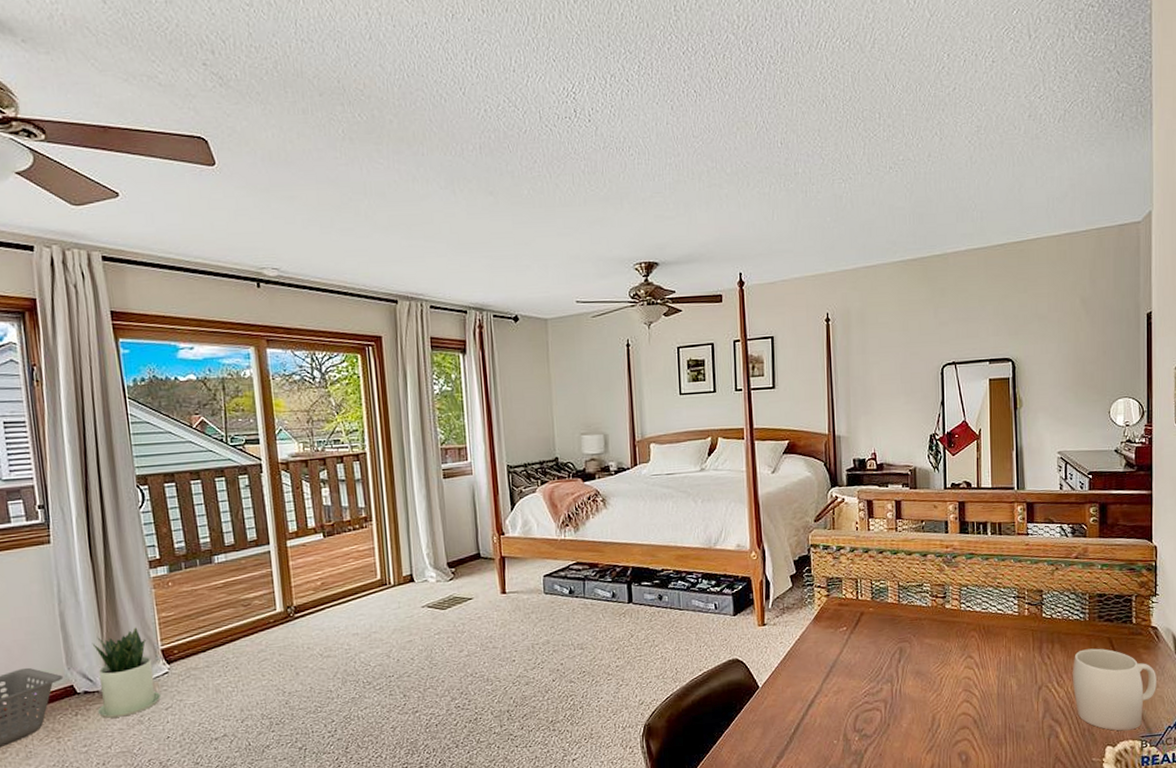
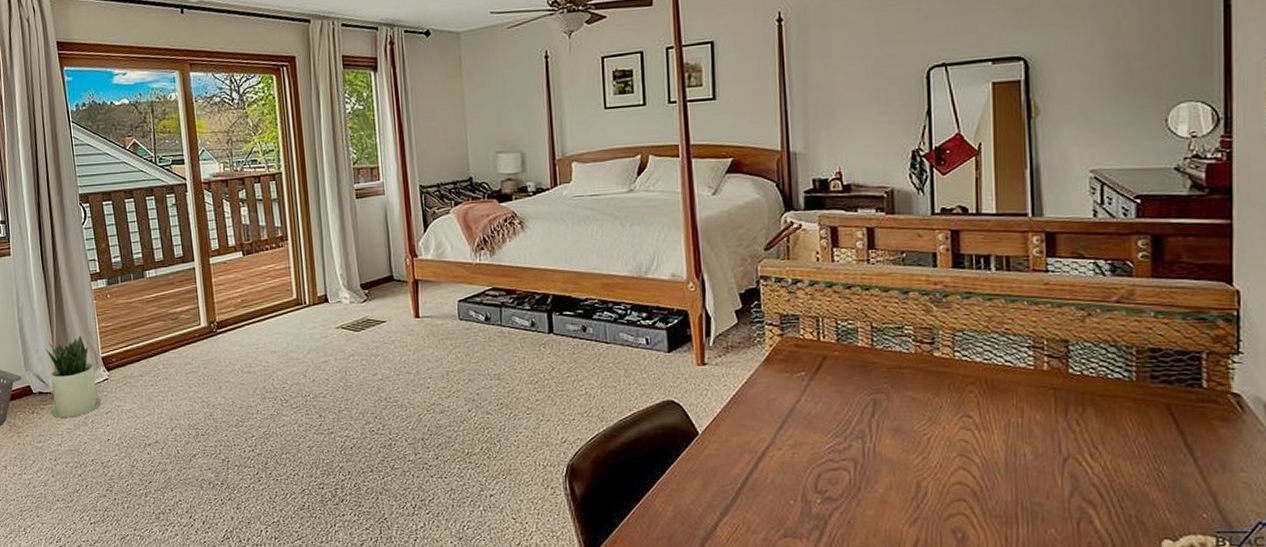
mug: present [1072,648,1157,731] -> none [1112,416,1240,522]

